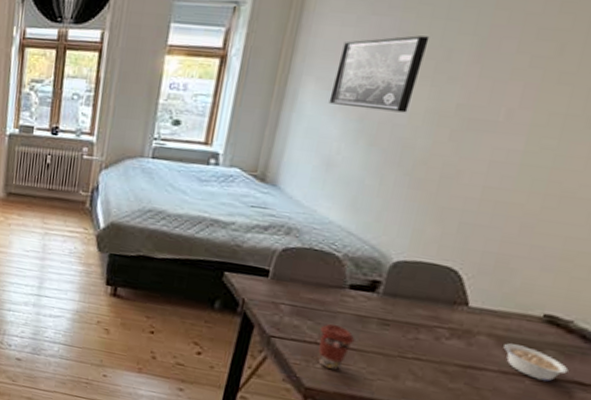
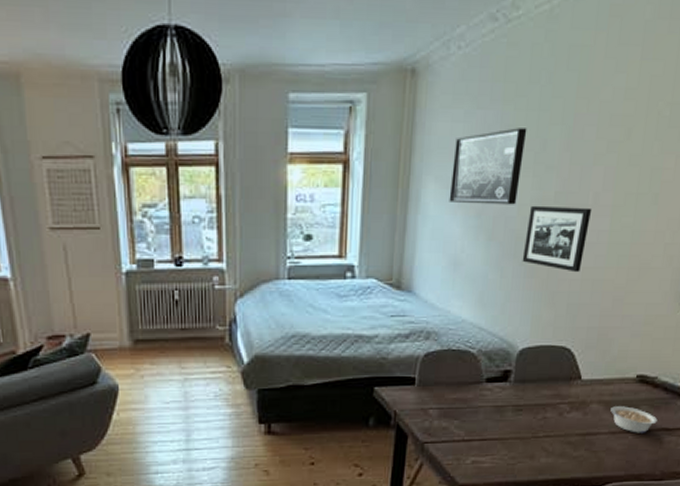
coffee cup: present [317,323,355,371] -> none [465,419,496,463]
picture frame: none [407,115,503,192] -> present [522,205,593,273]

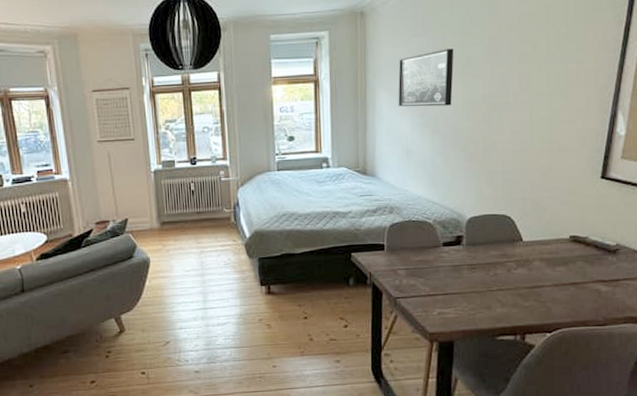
picture frame: present [522,205,593,273] -> none [461,104,514,155]
legume: present [610,406,658,433] -> none [551,262,593,285]

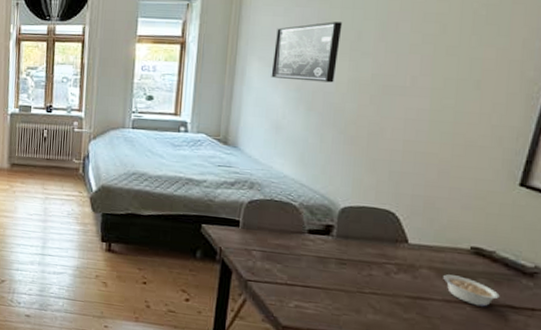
legume: none [551,262,593,285] -> present [443,274,500,307]

